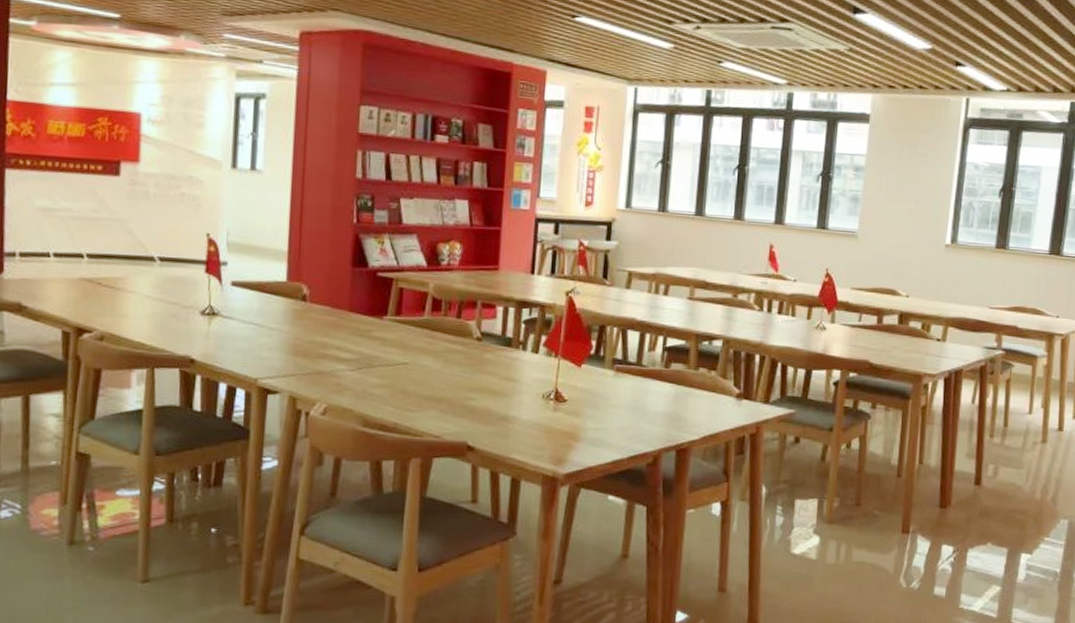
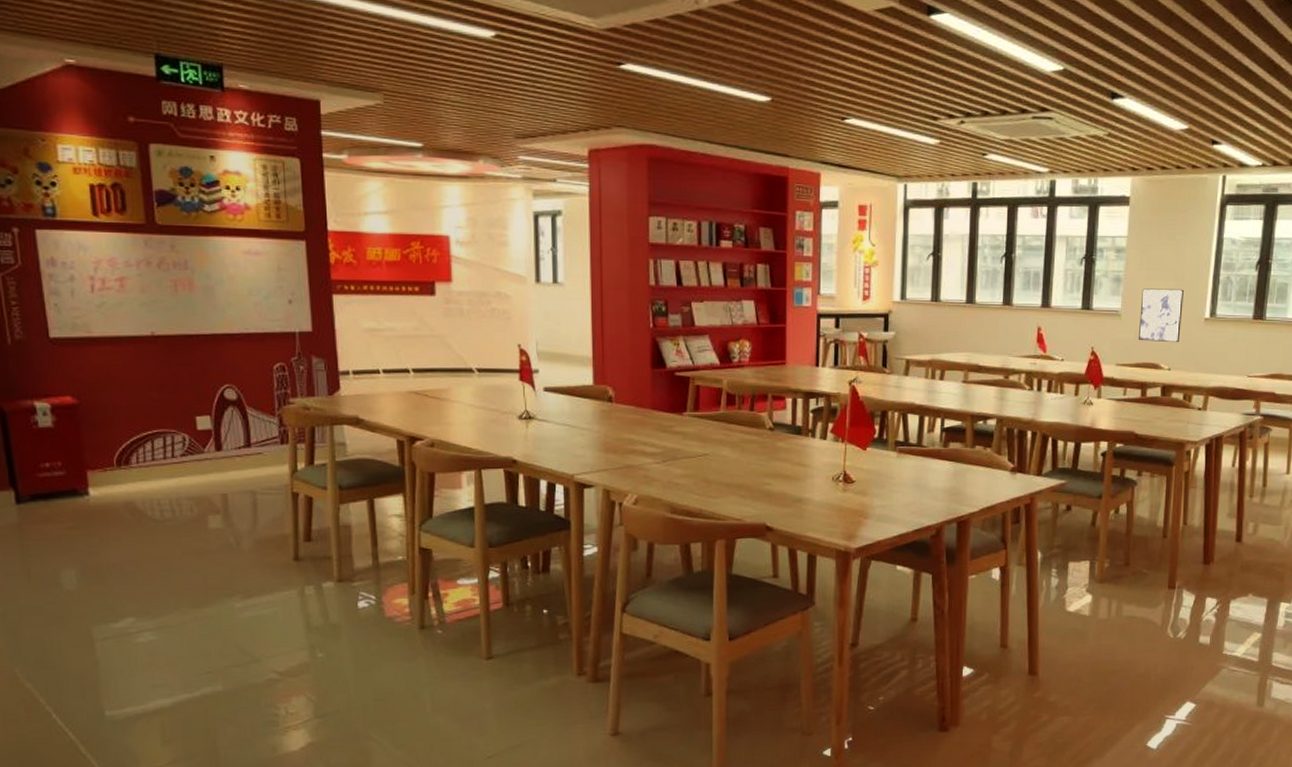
wall art: none [875,210,924,269] -> present [1138,288,1184,343]

